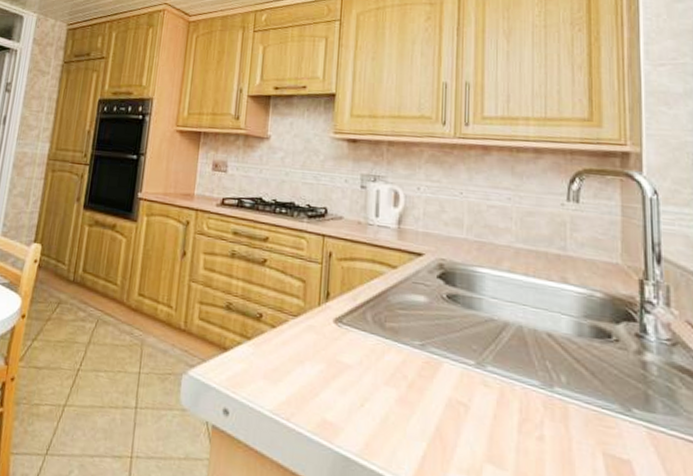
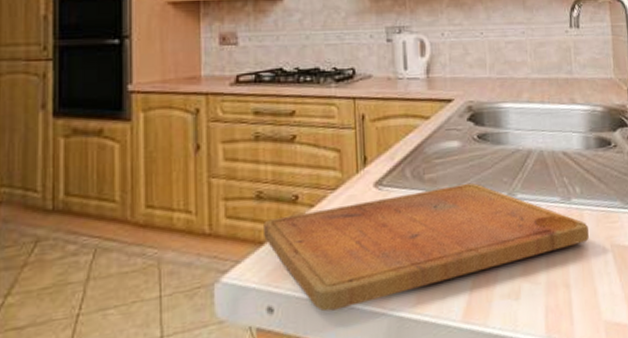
cutting board: none [228,330,574,441] -> present [264,183,589,312]

